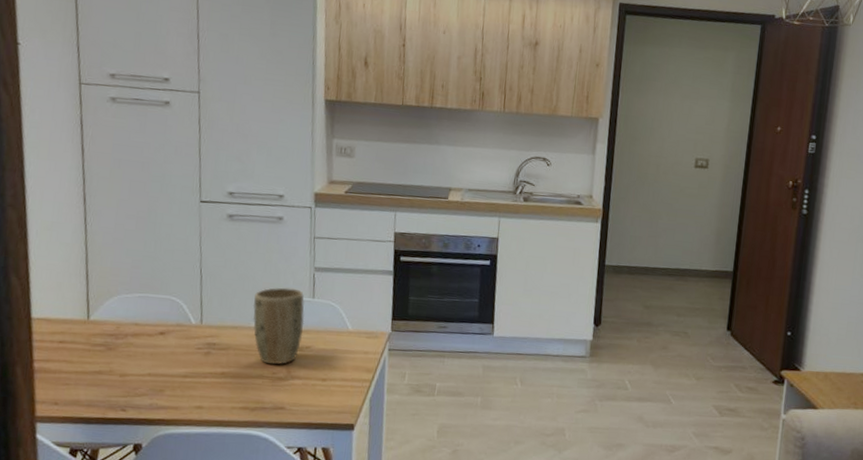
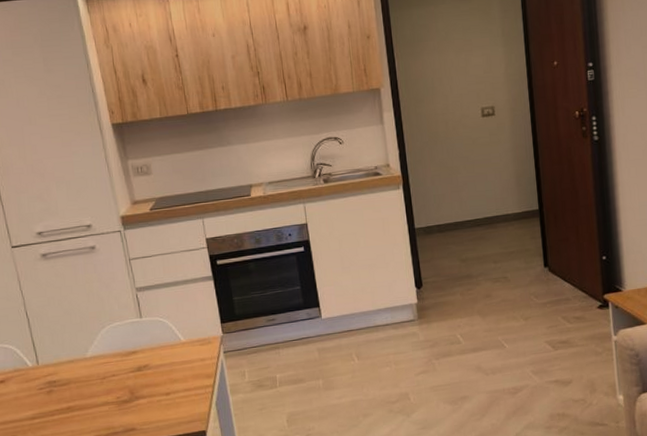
plant pot: present [252,287,305,365] -> none [84,312,139,390]

